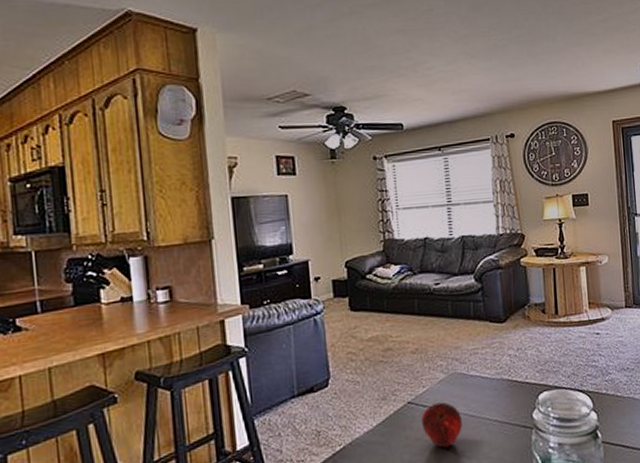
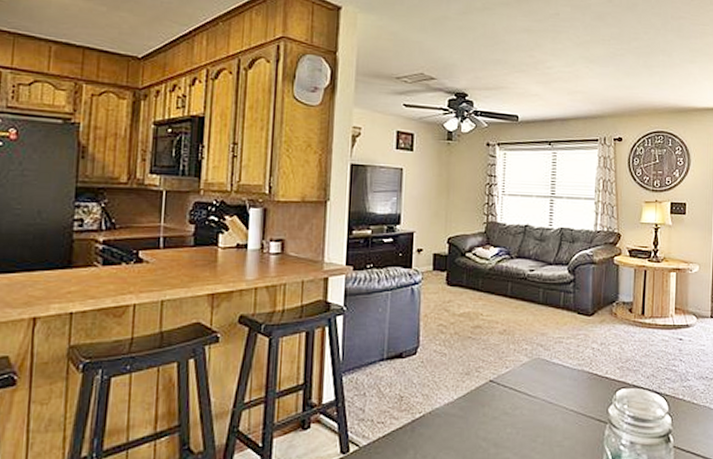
apple: present [421,401,462,448] -> none [501,384,539,430]

